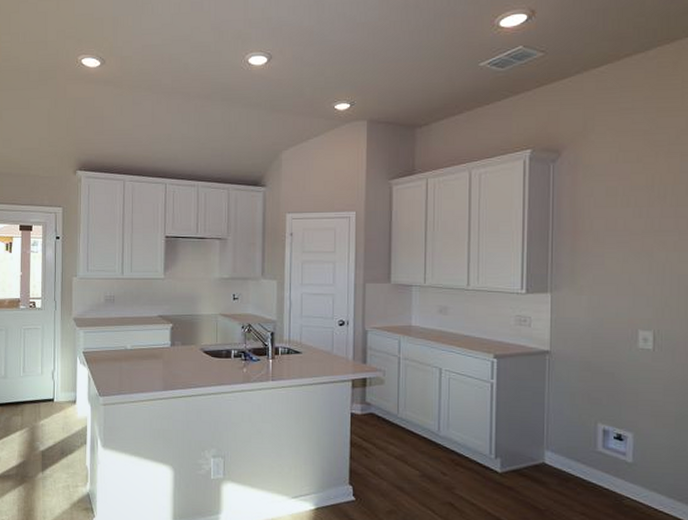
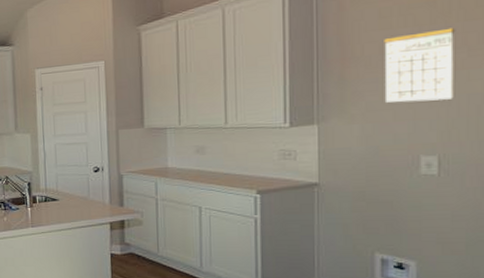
calendar: none [610,212,670,278] -> present [384,27,456,103]

